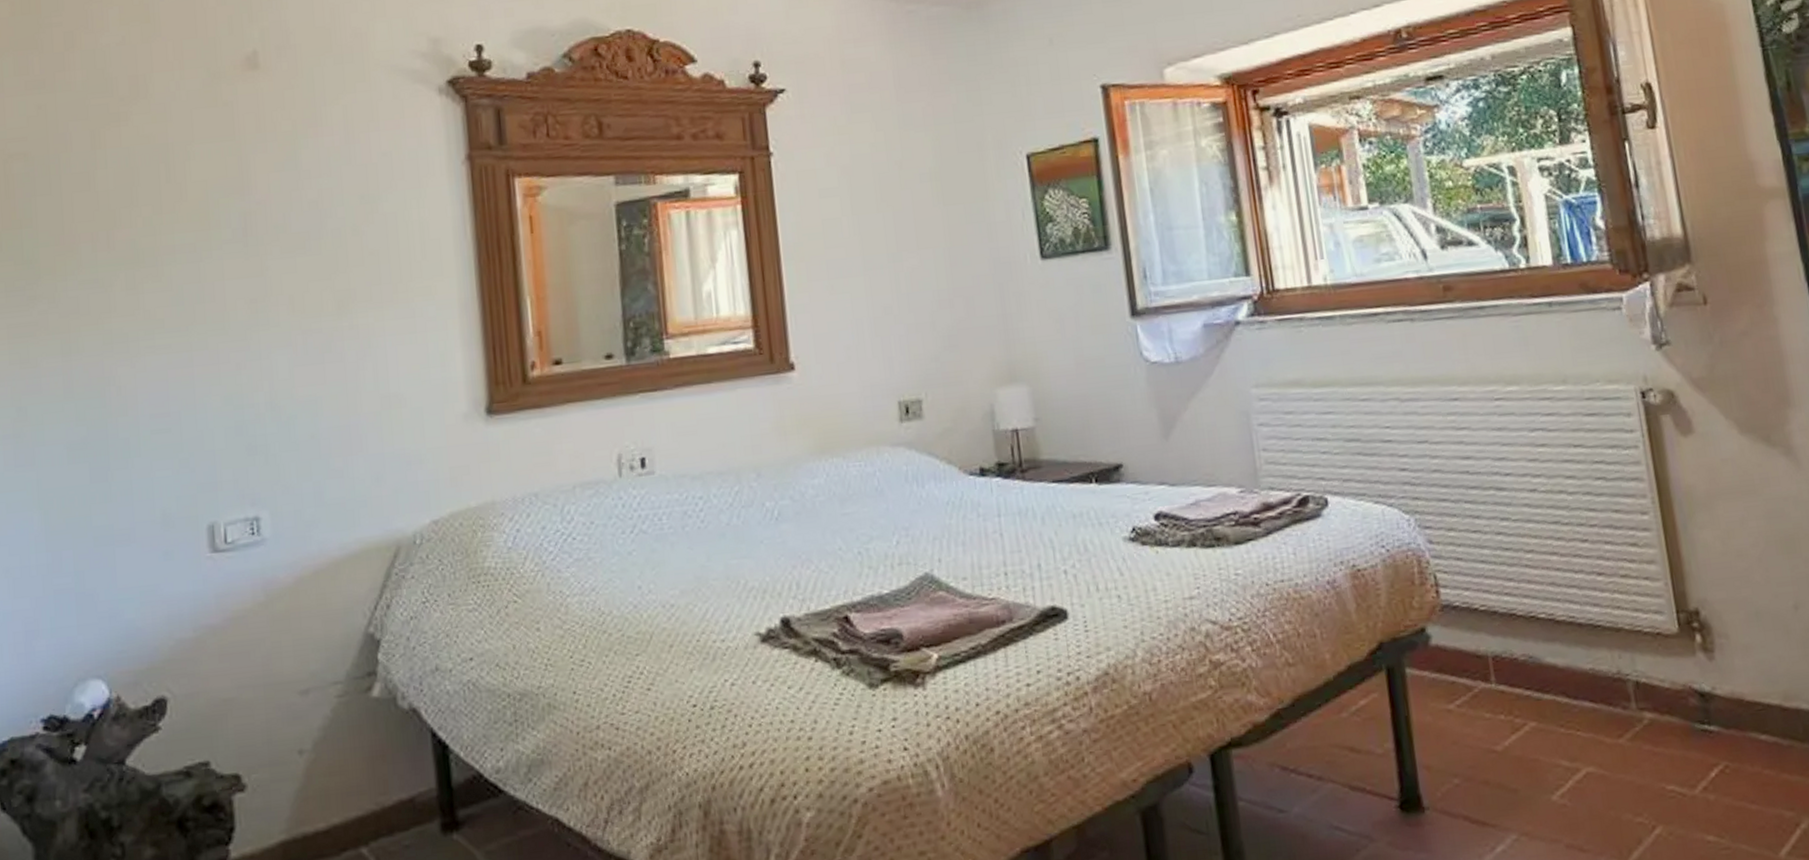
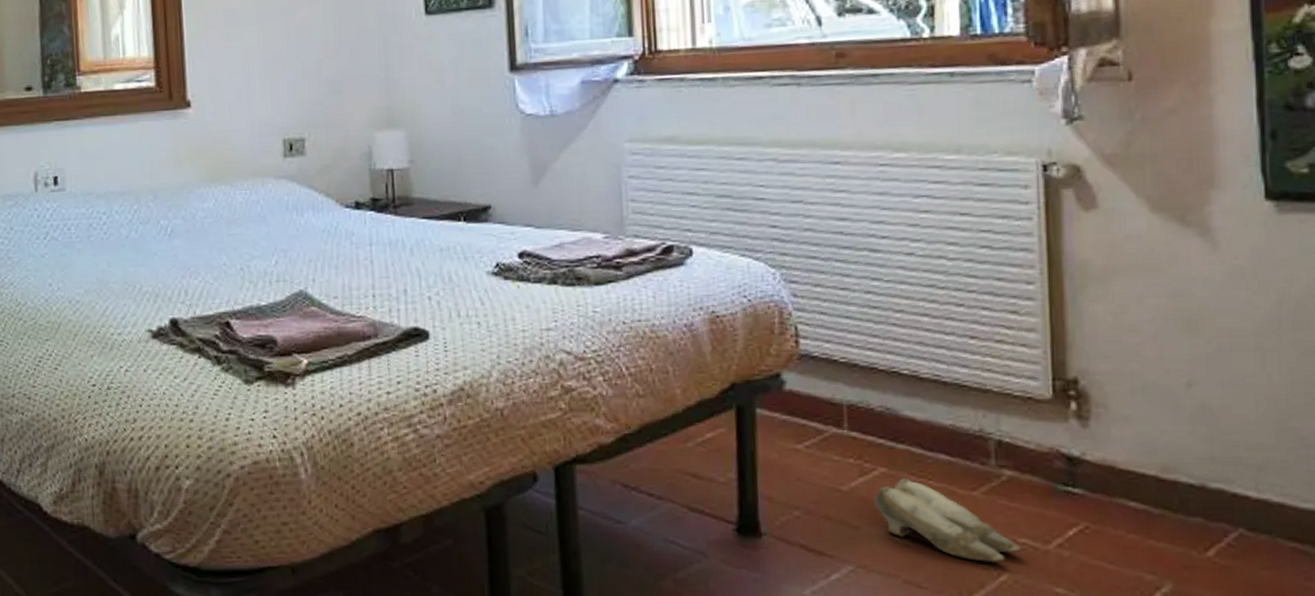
slippers: none [1528,731,1671,816] -> present [873,479,1022,563]

